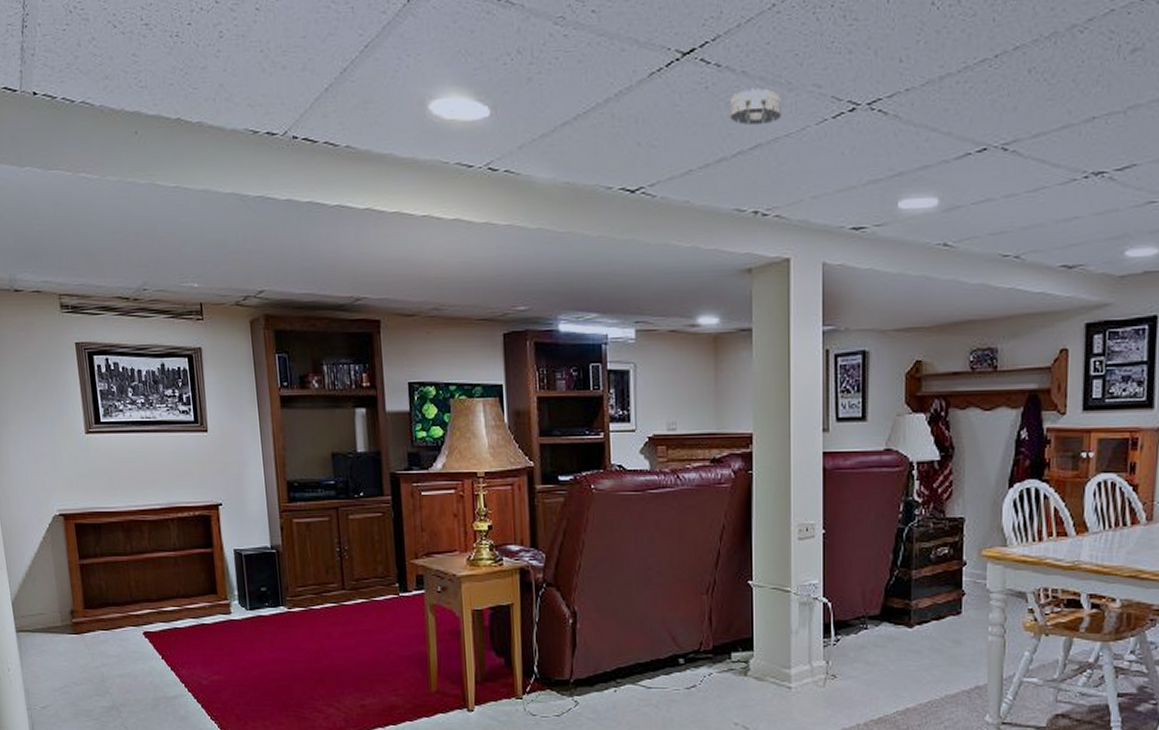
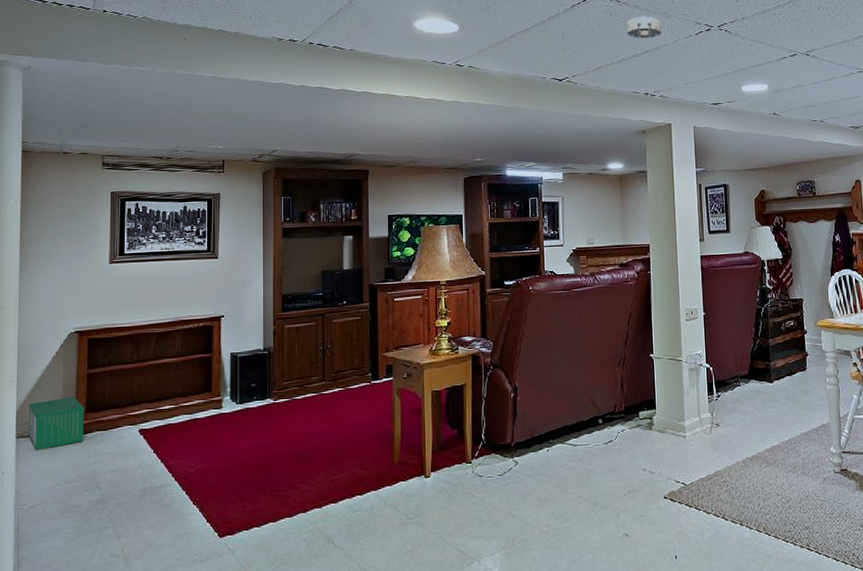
storage bin: none [23,589,86,648] -> present [28,396,84,451]

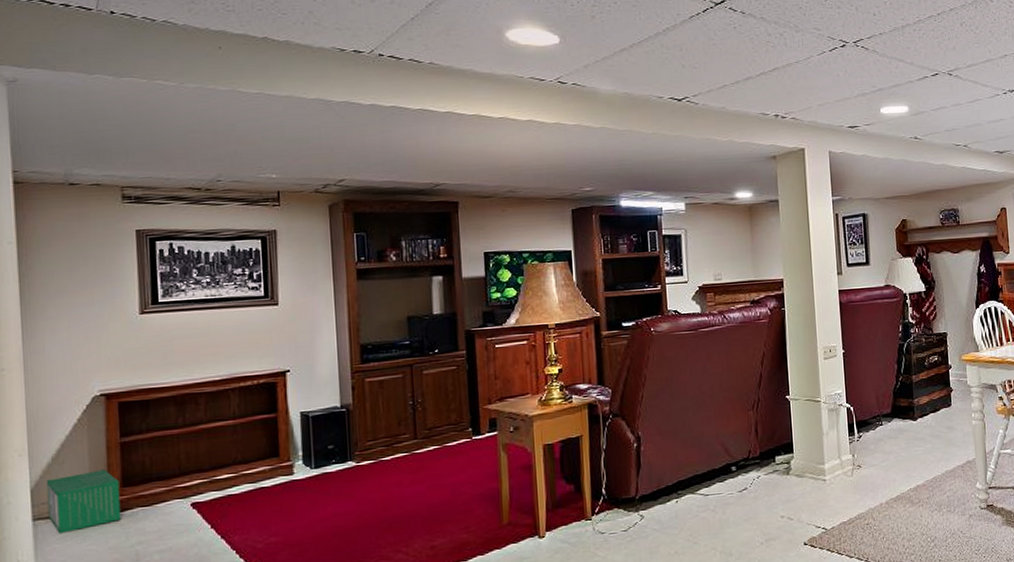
smoke detector: present [626,16,662,39] -> none [752,29,792,55]

